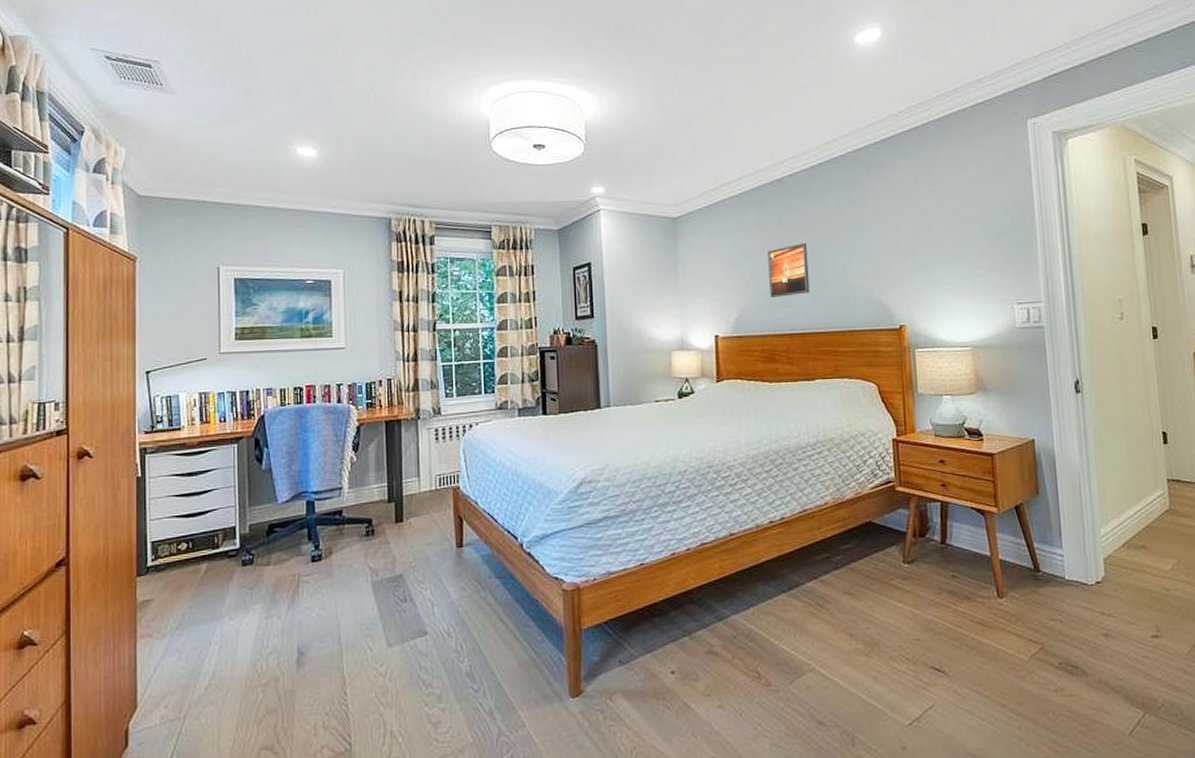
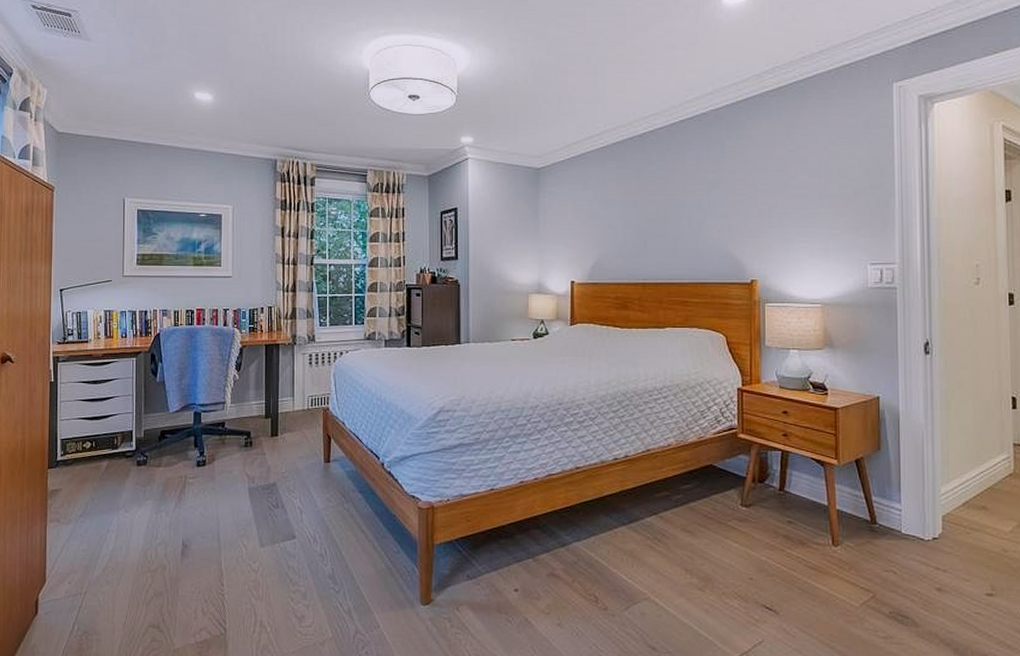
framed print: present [768,243,810,297] -> none [626,197,665,248]

